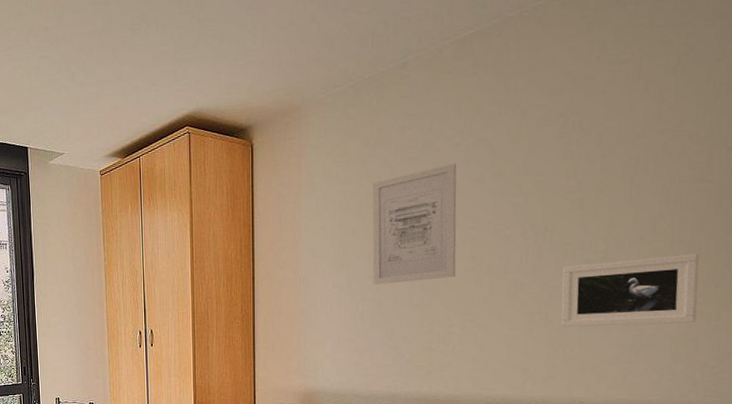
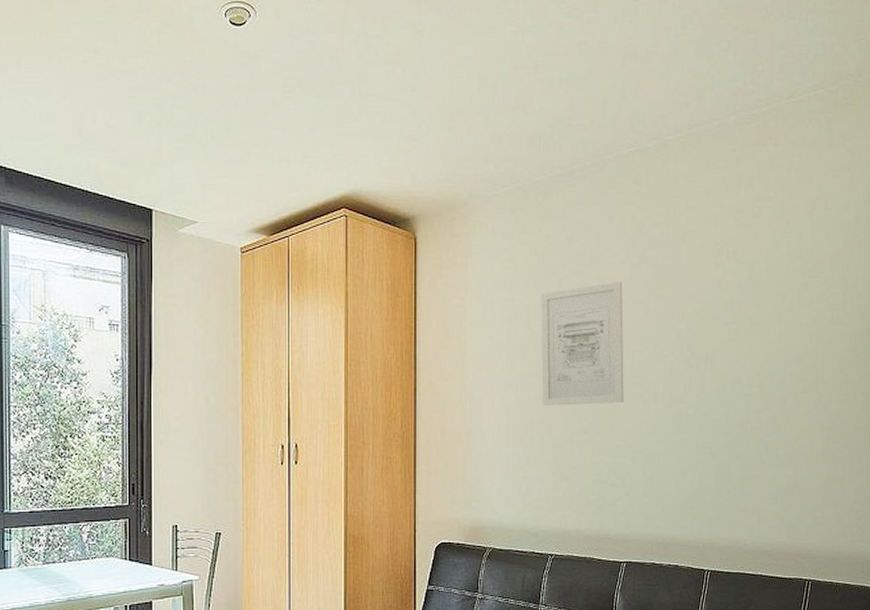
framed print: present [561,254,699,327] -> none [723,395,842,465]

